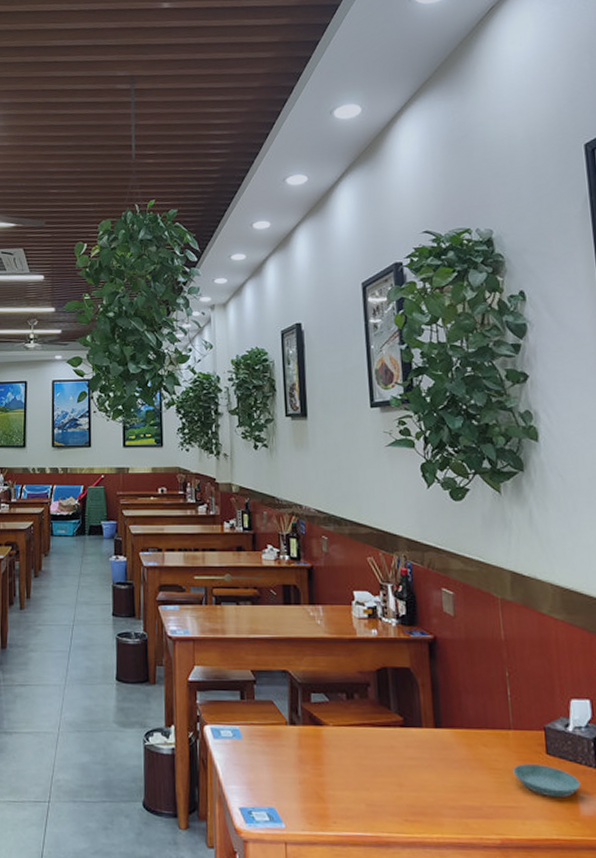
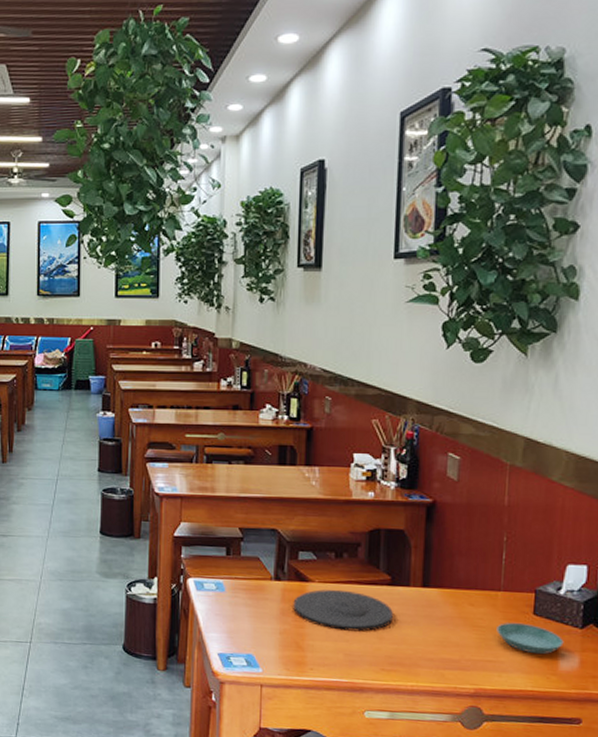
plate: none [310,733,410,779] -> present [293,589,393,632]

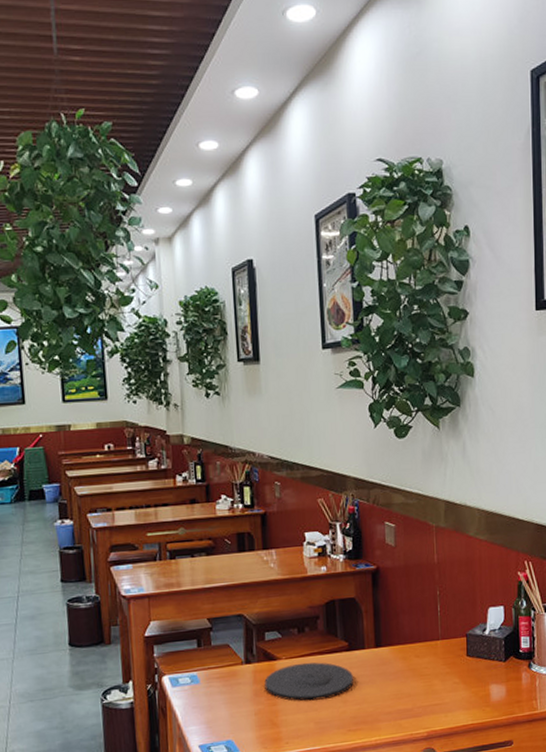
saucer: present [496,622,564,655] -> none [439,665,493,691]

